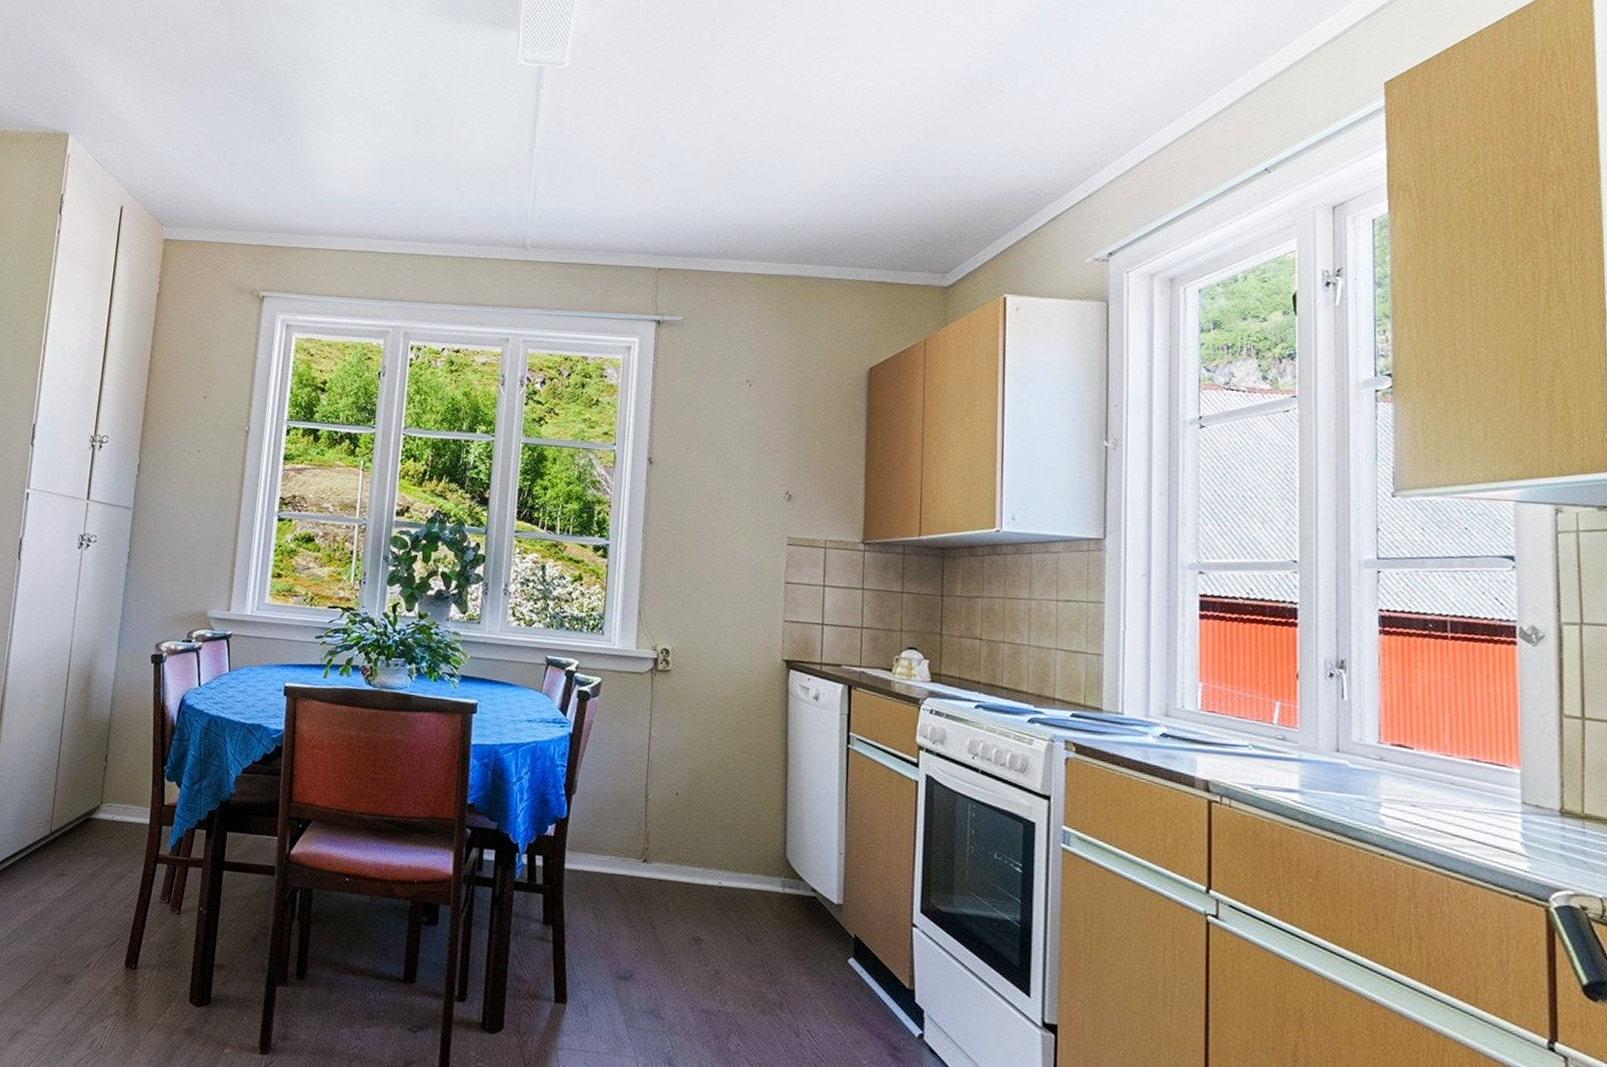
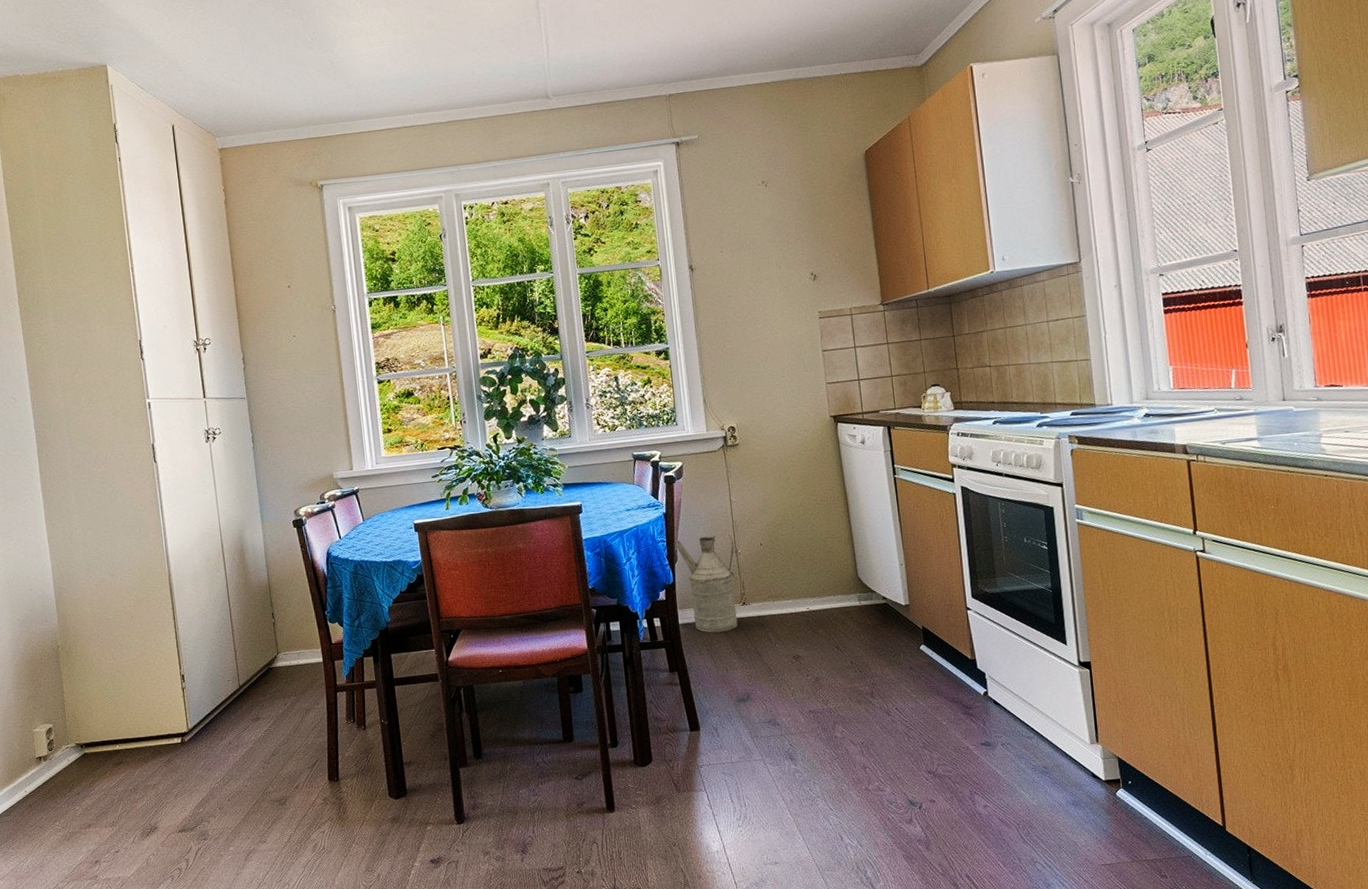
watering can: none [576,768,645,890] -> present [674,531,738,633]

